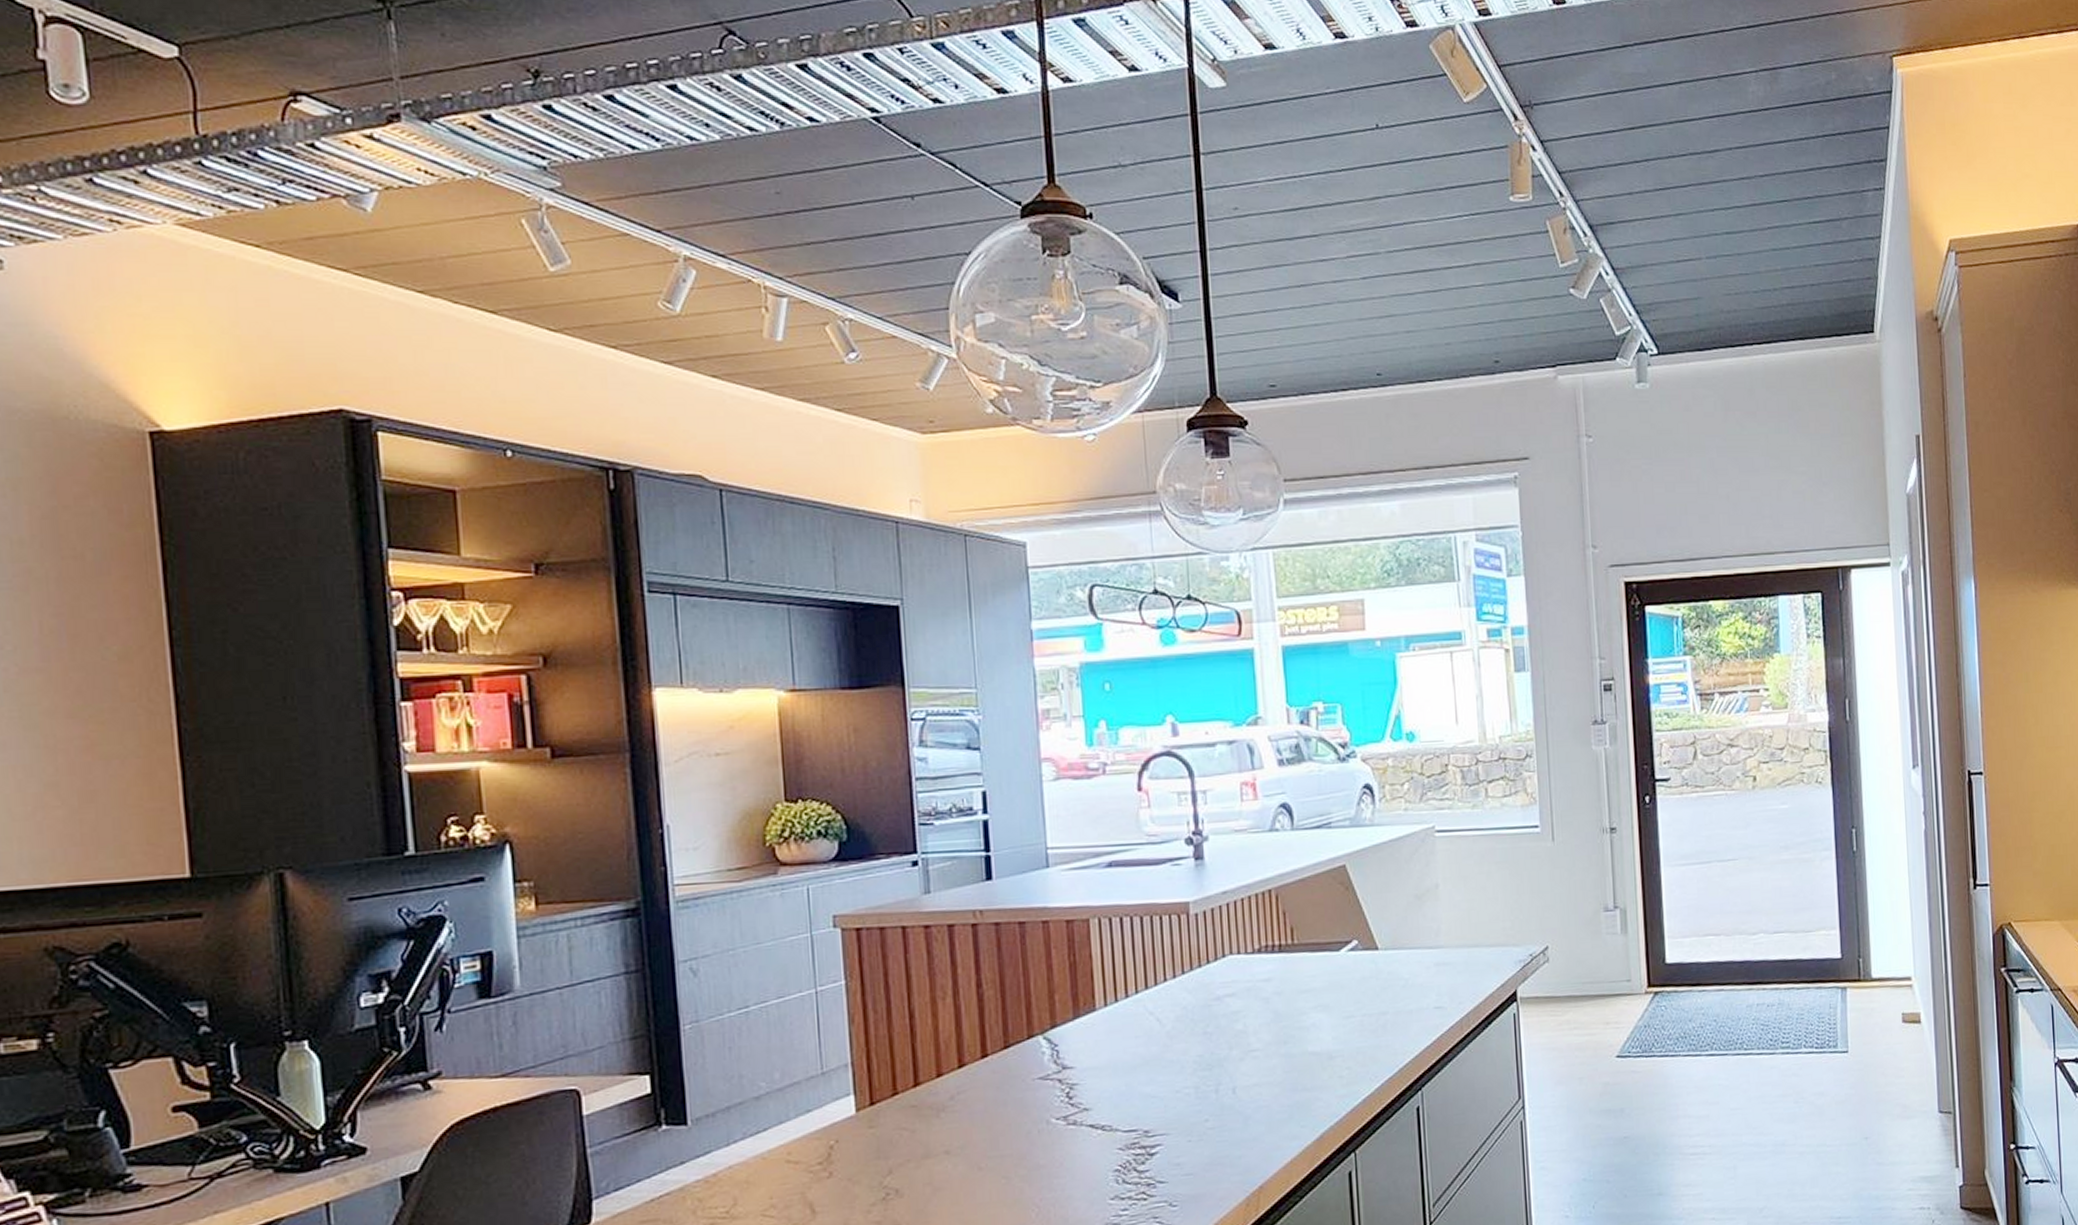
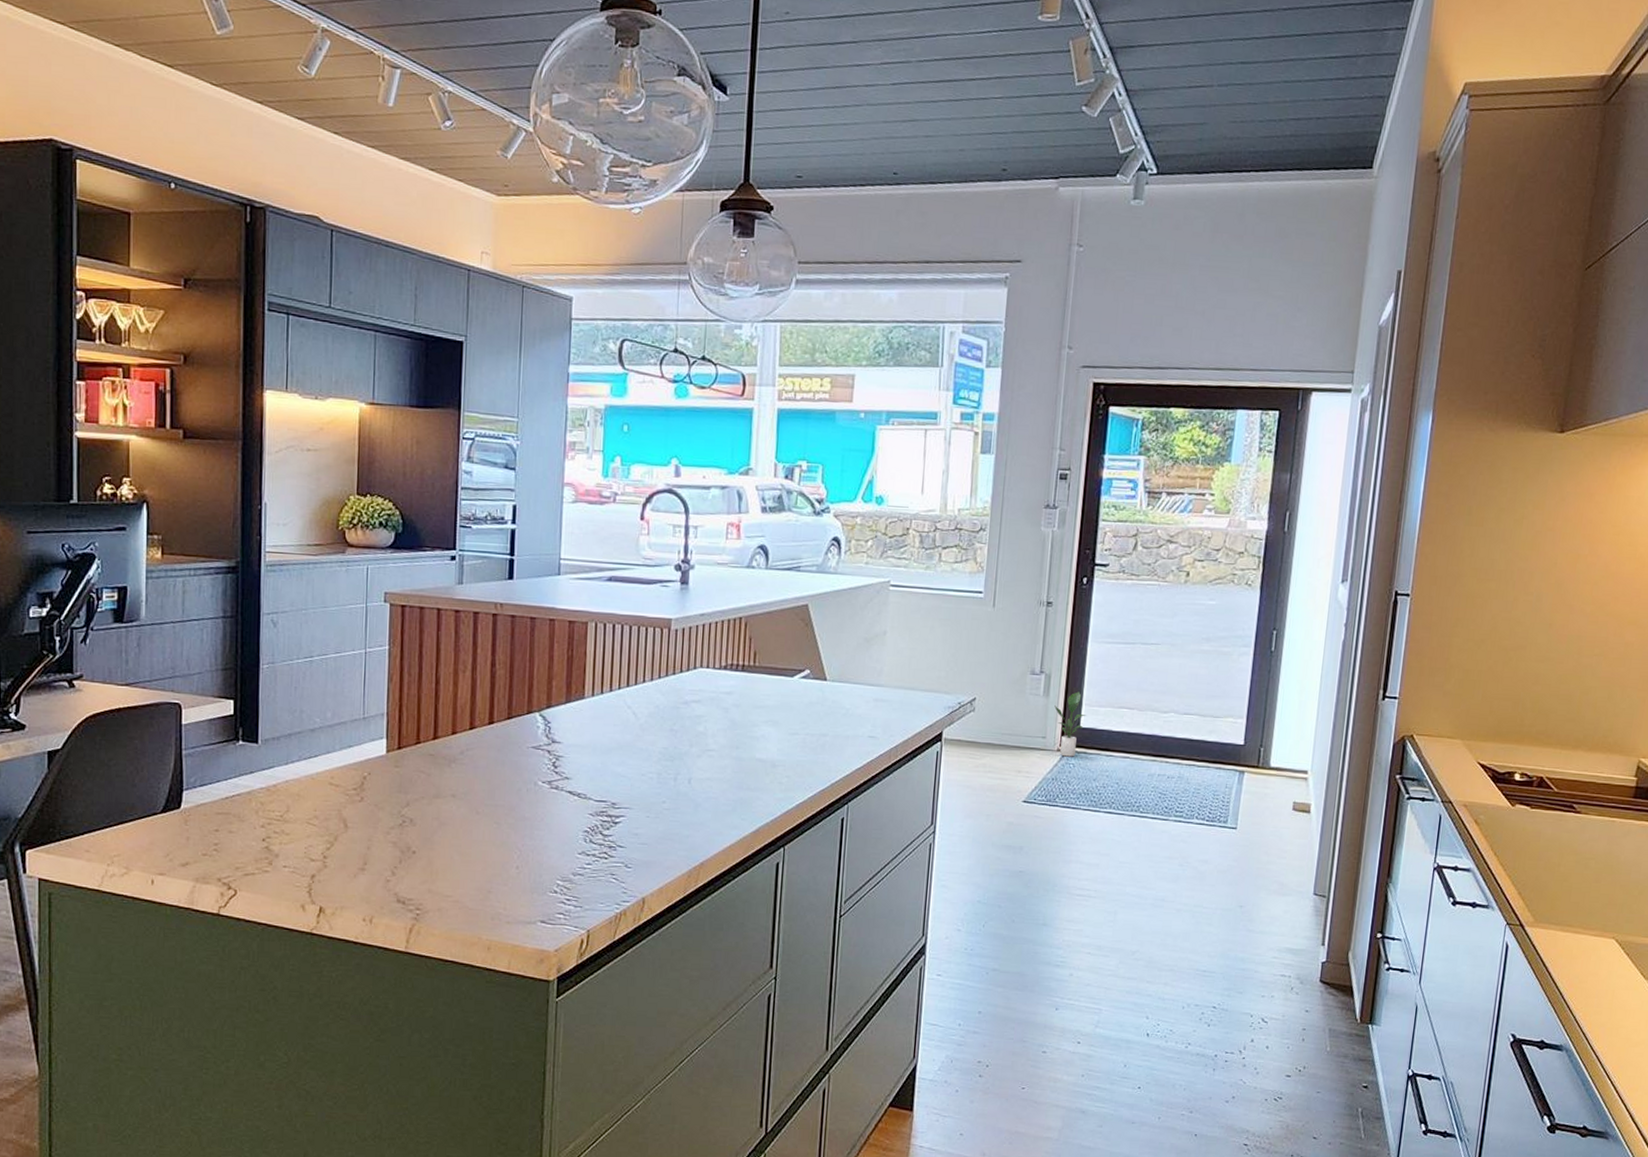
potted plant: none [1635,924,1671,999] -> present [1054,691,1086,757]

